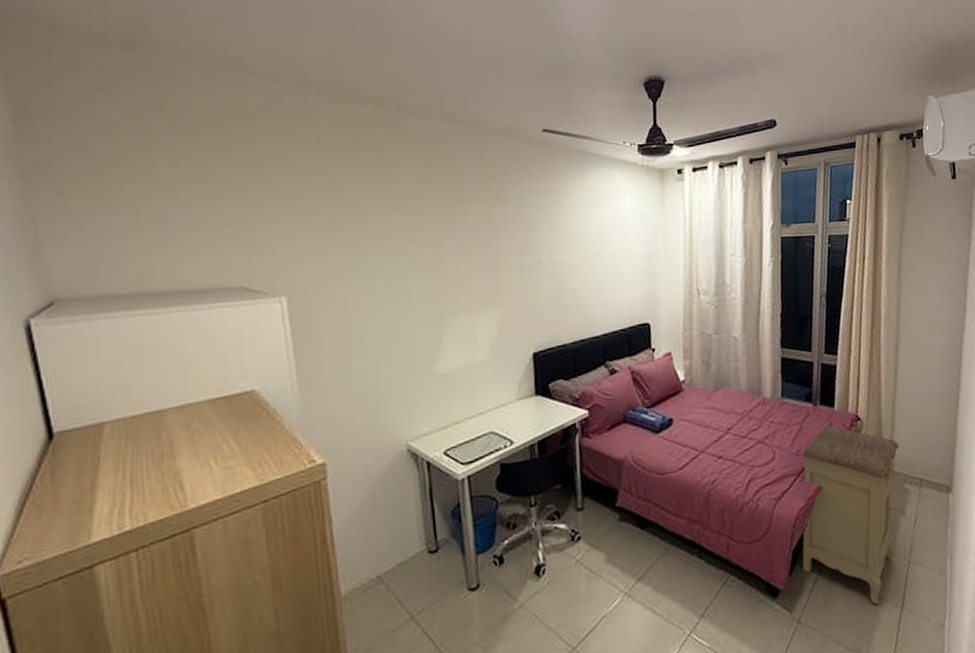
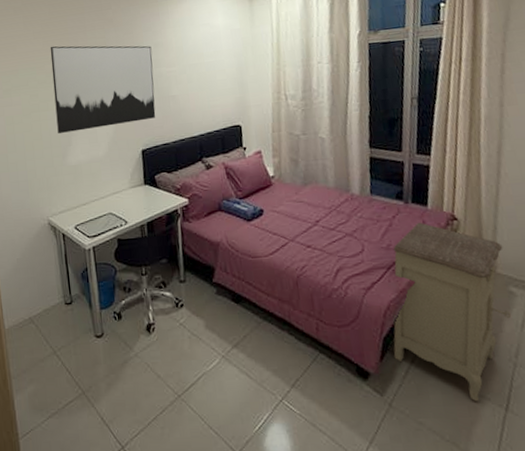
wall art: none [414,221,551,333] -> present [50,45,156,133]

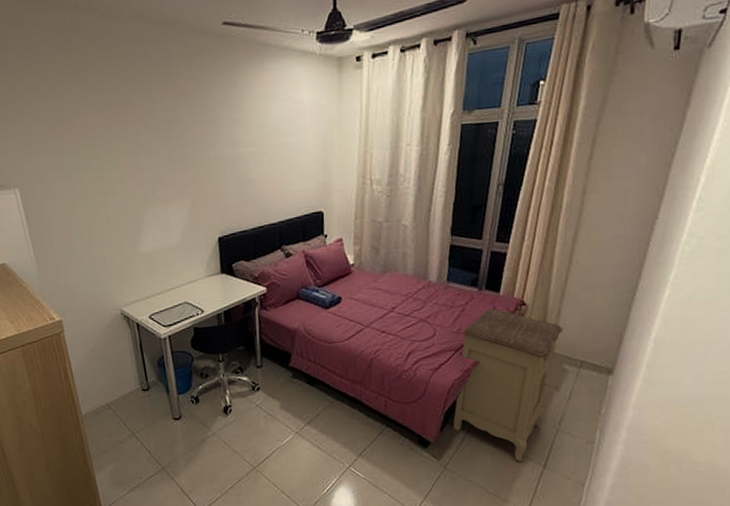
wall art: present [50,45,156,133] -> none [113,120,234,220]

